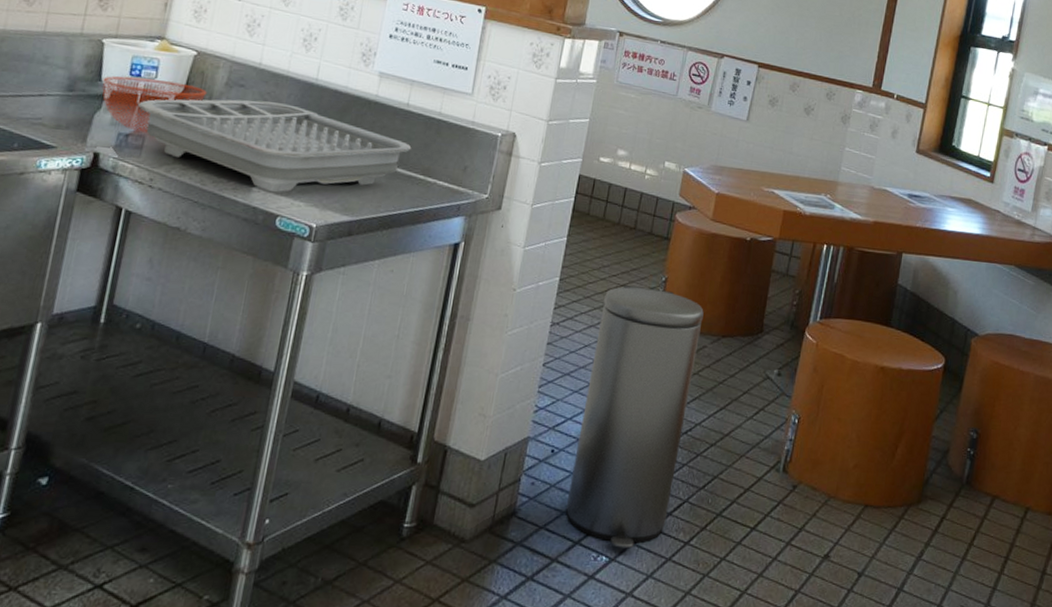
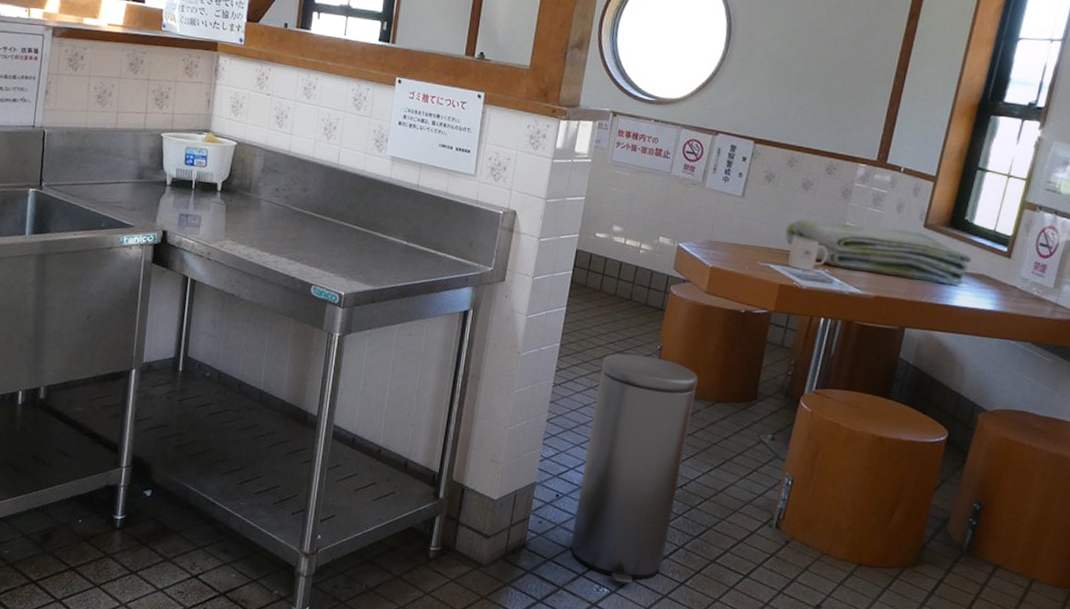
colander: present [102,76,207,134] -> none [164,165,248,214]
dish rack: present [137,99,412,193] -> none [193,183,423,265]
towel: none [788,144,960,211] -> present [785,219,972,286]
mug: none [791,162,829,196] -> present [787,237,828,271]

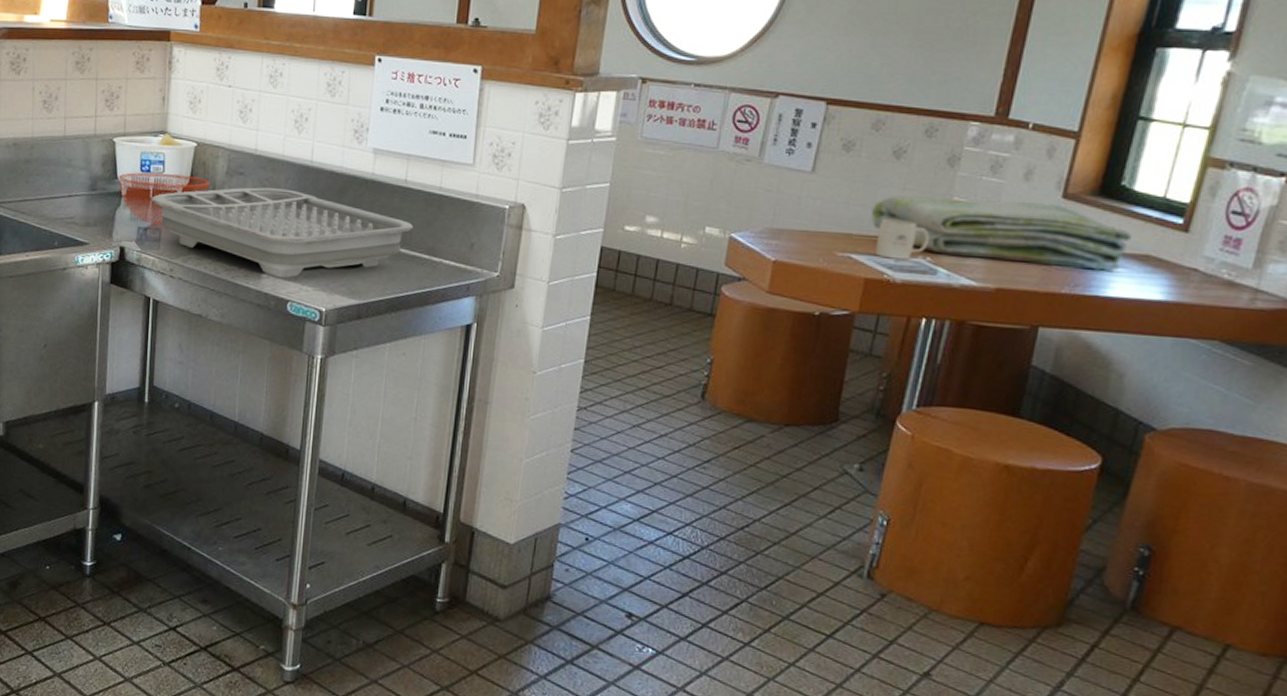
colander: none [164,165,248,214] -> present [118,172,210,227]
dish rack: none [193,183,423,265] -> present [151,187,414,279]
pedal bin: present [570,352,698,584] -> none [604,367,761,644]

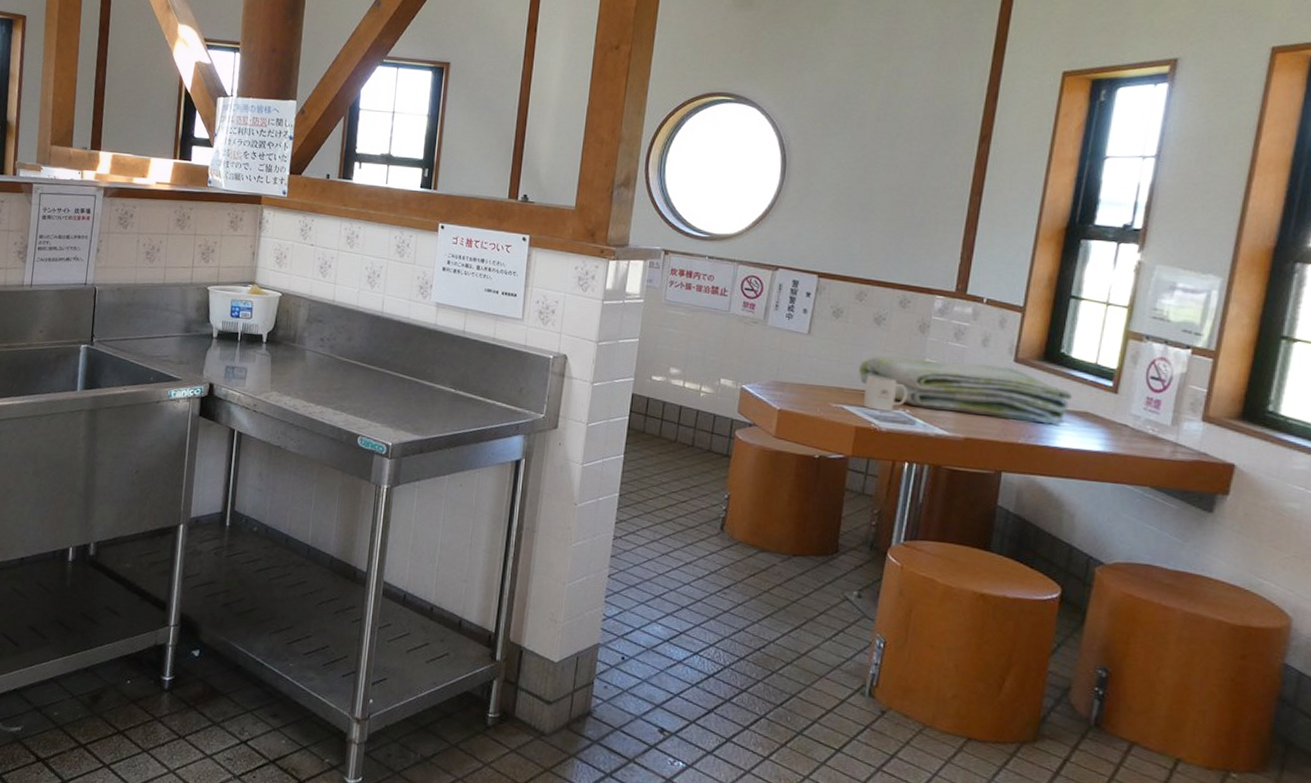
colander: present [118,172,210,227] -> none [210,317,292,366]
dish rack: present [151,187,414,279] -> none [239,333,470,415]

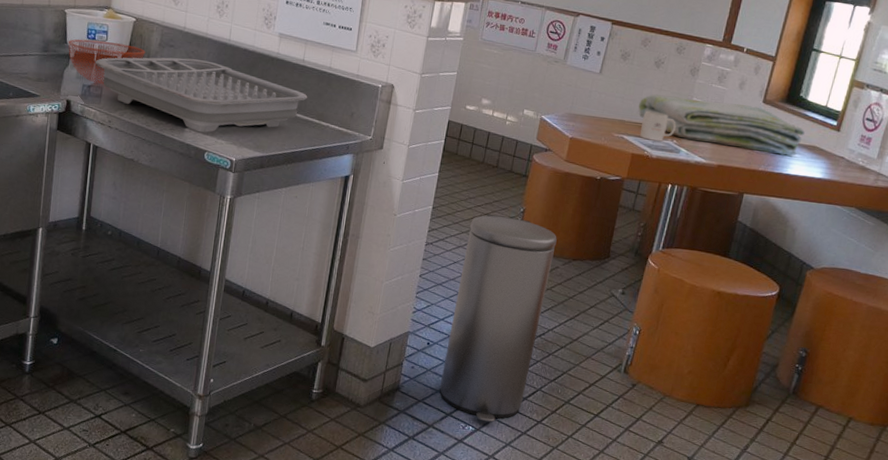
colander: none [210,317,292,366] -> present [68,39,146,85]
dish rack: none [239,333,470,415] -> present [95,57,308,133]
pedal bin: none [639,502,771,758] -> present [439,214,557,423]

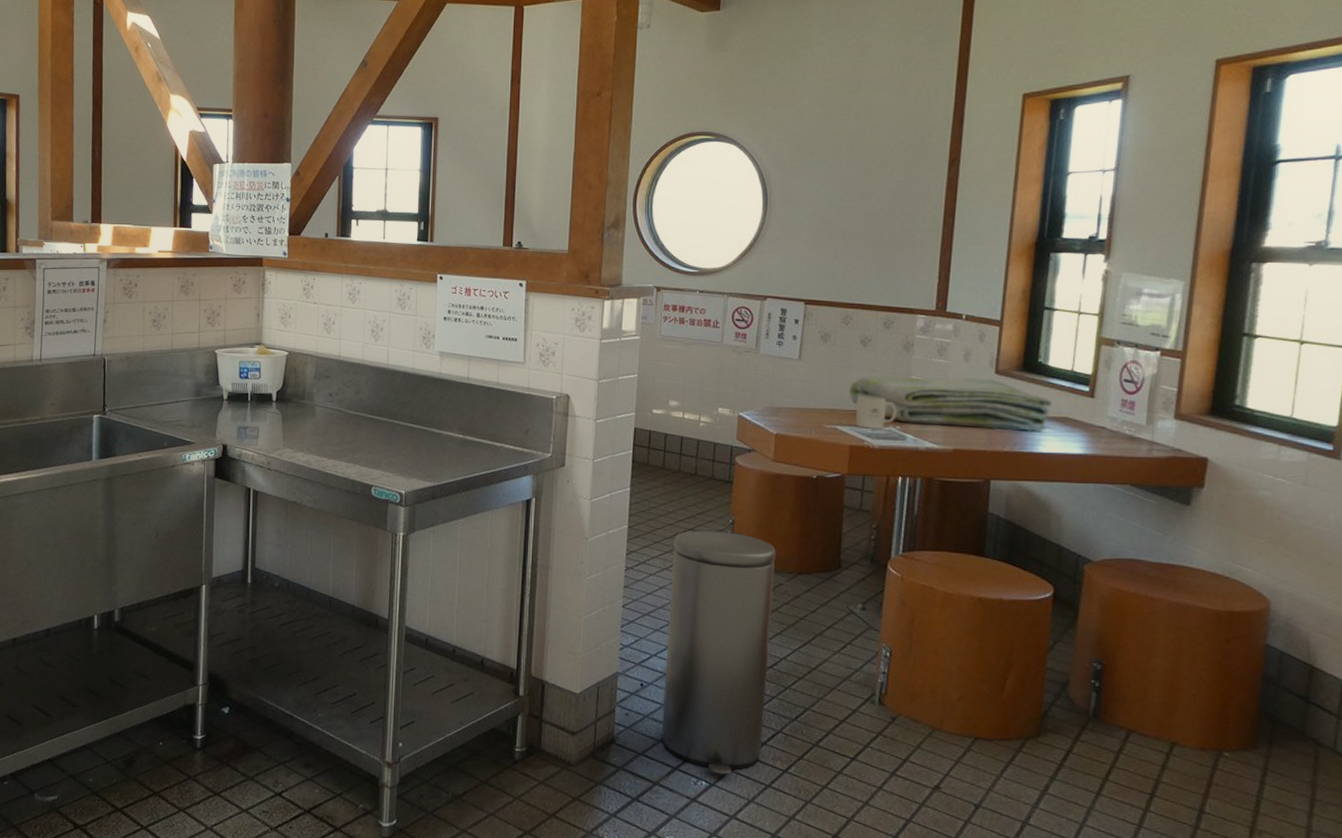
colander: present [68,39,146,85] -> none [220,379,301,425]
dish rack: present [95,57,308,133] -> none [249,388,477,466]

